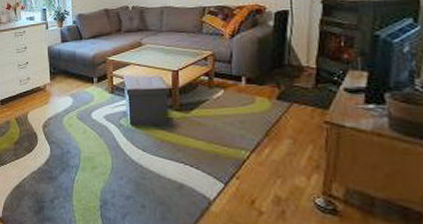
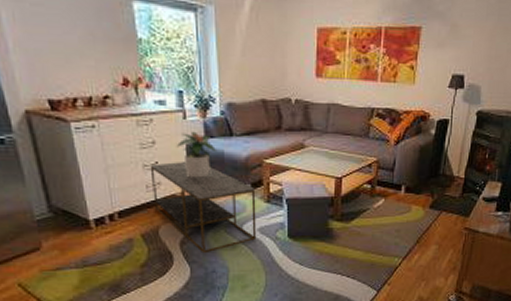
coffee table: none [22,62,103,136] -> present [150,162,257,254]
potted plant: none [42,38,70,74] -> present [177,131,216,178]

